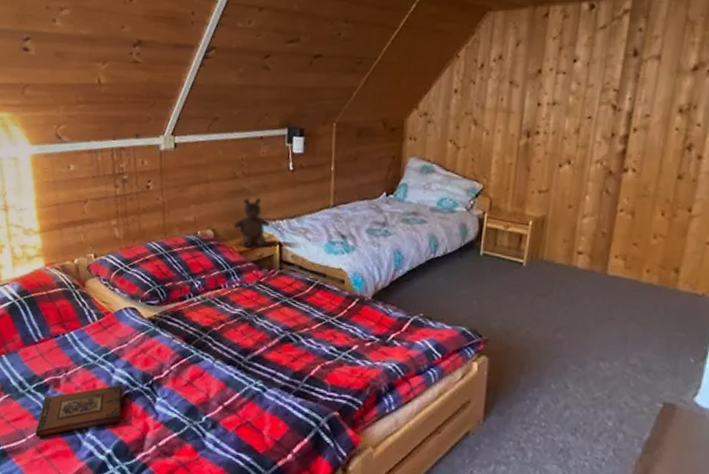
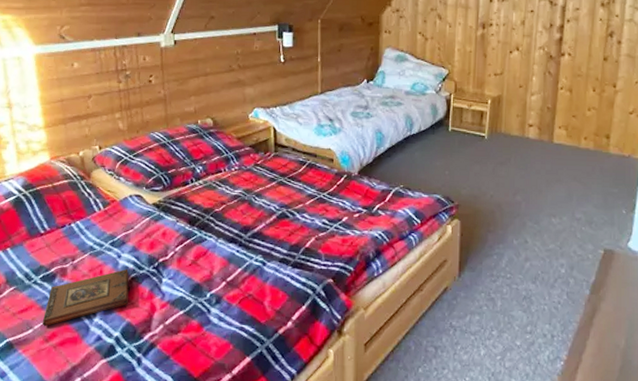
teddy bear: present [233,198,271,248] -> none [231,88,266,134]

